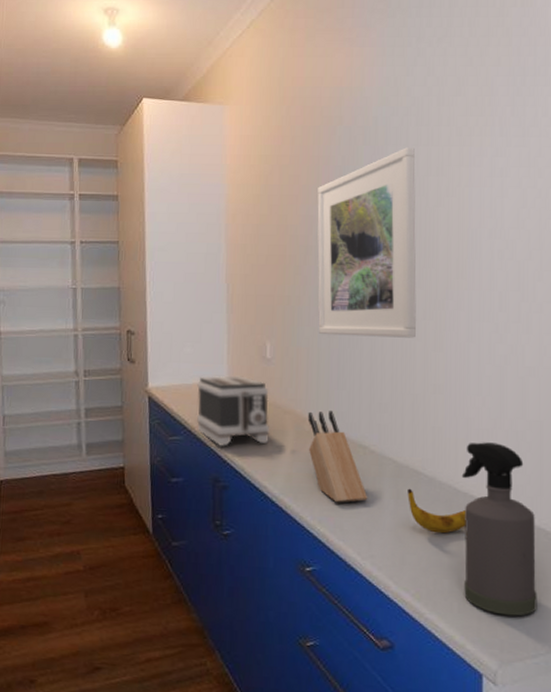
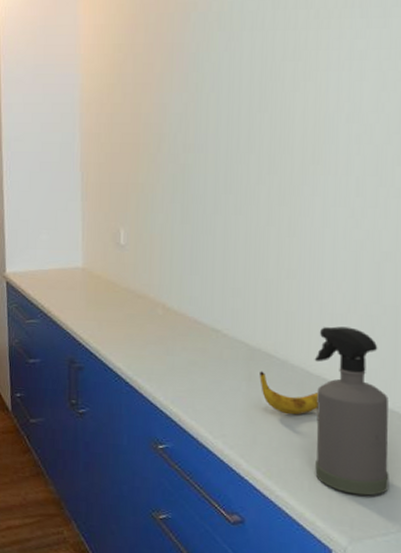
toaster: present [197,375,271,447] -> none [53,261,124,330]
knife block: present [307,410,368,503] -> none [161,294,220,384]
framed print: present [317,147,416,338] -> none [171,32,271,224]

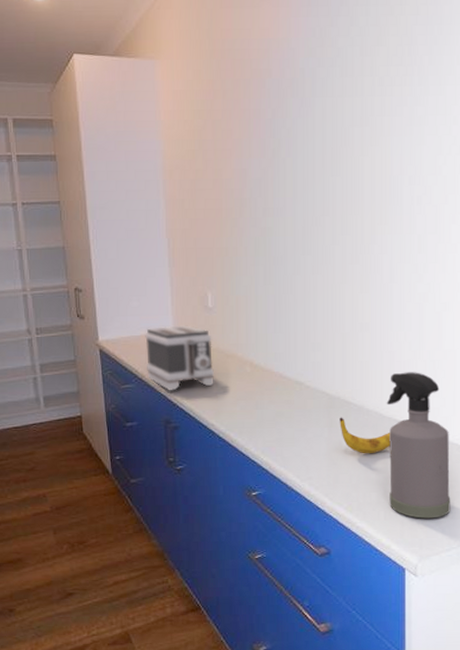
toaster: none [53,261,124,330] -> present [145,325,215,391]

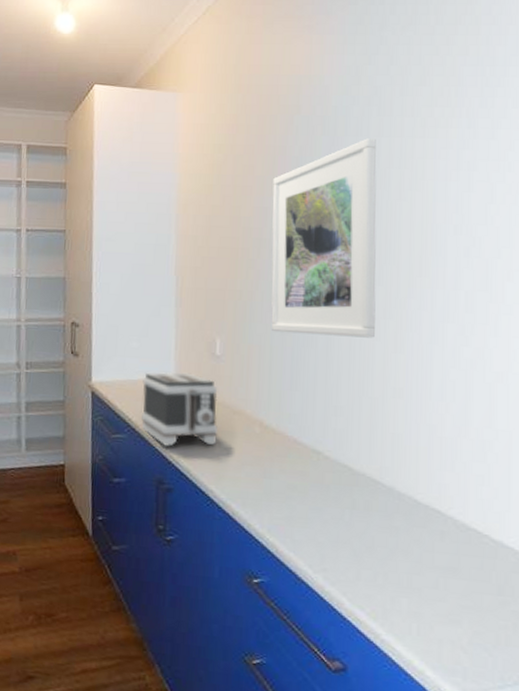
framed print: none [250,99,344,283] -> present [271,138,376,338]
banana: present [340,417,391,454] -> none [364,498,427,549]
spray bottle: present [386,372,451,519] -> none [422,451,505,642]

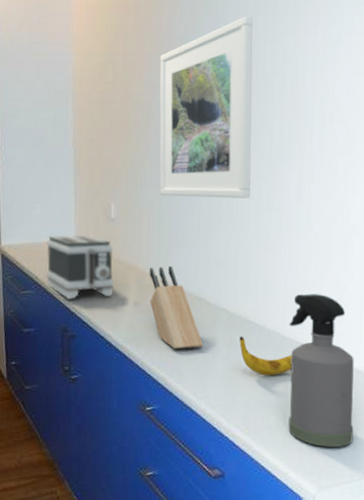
knife block: none [258,411,321,511] -> present [149,265,204,350]
banana: none [364,498,427,549] -> present [239,336,292,376]
spray bottle: none [422,451,505,642] -> present [288,294,354,448]

